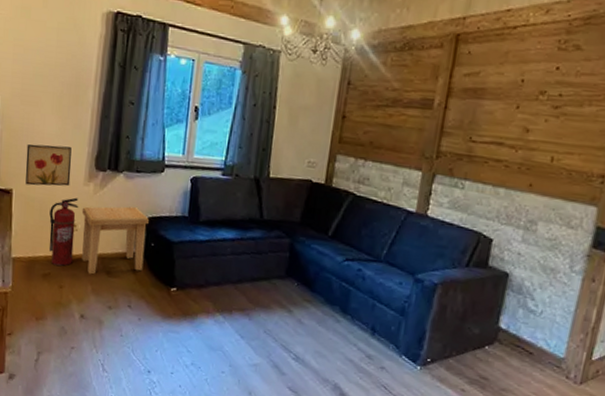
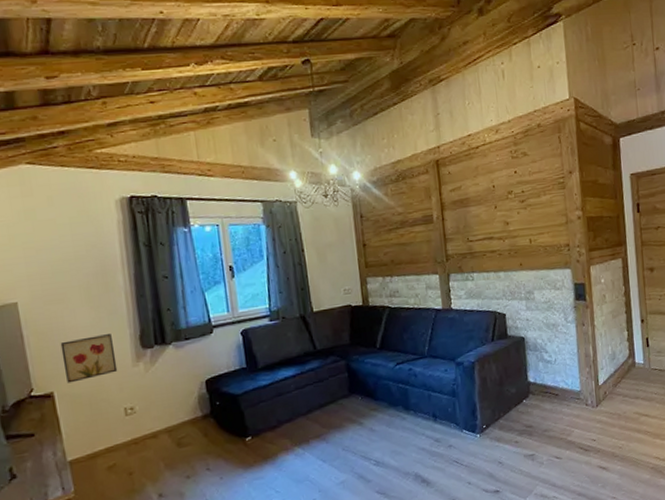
fire extinguisher: present [48,197,79,266] -> none [101,381,138,455]
side table: present [81,206,149,275] -> none [136,373,214,452]

